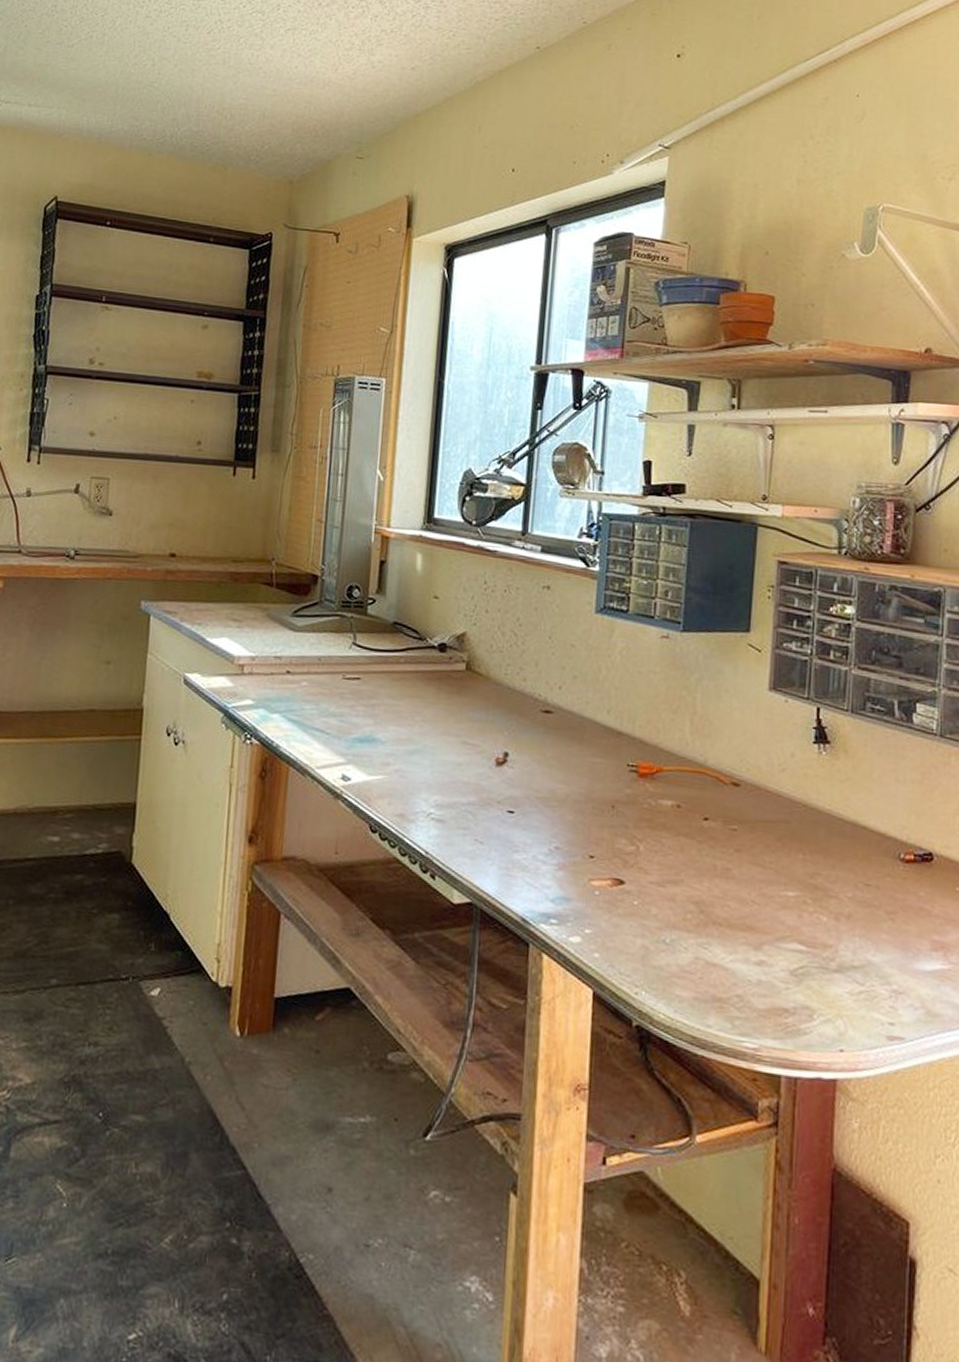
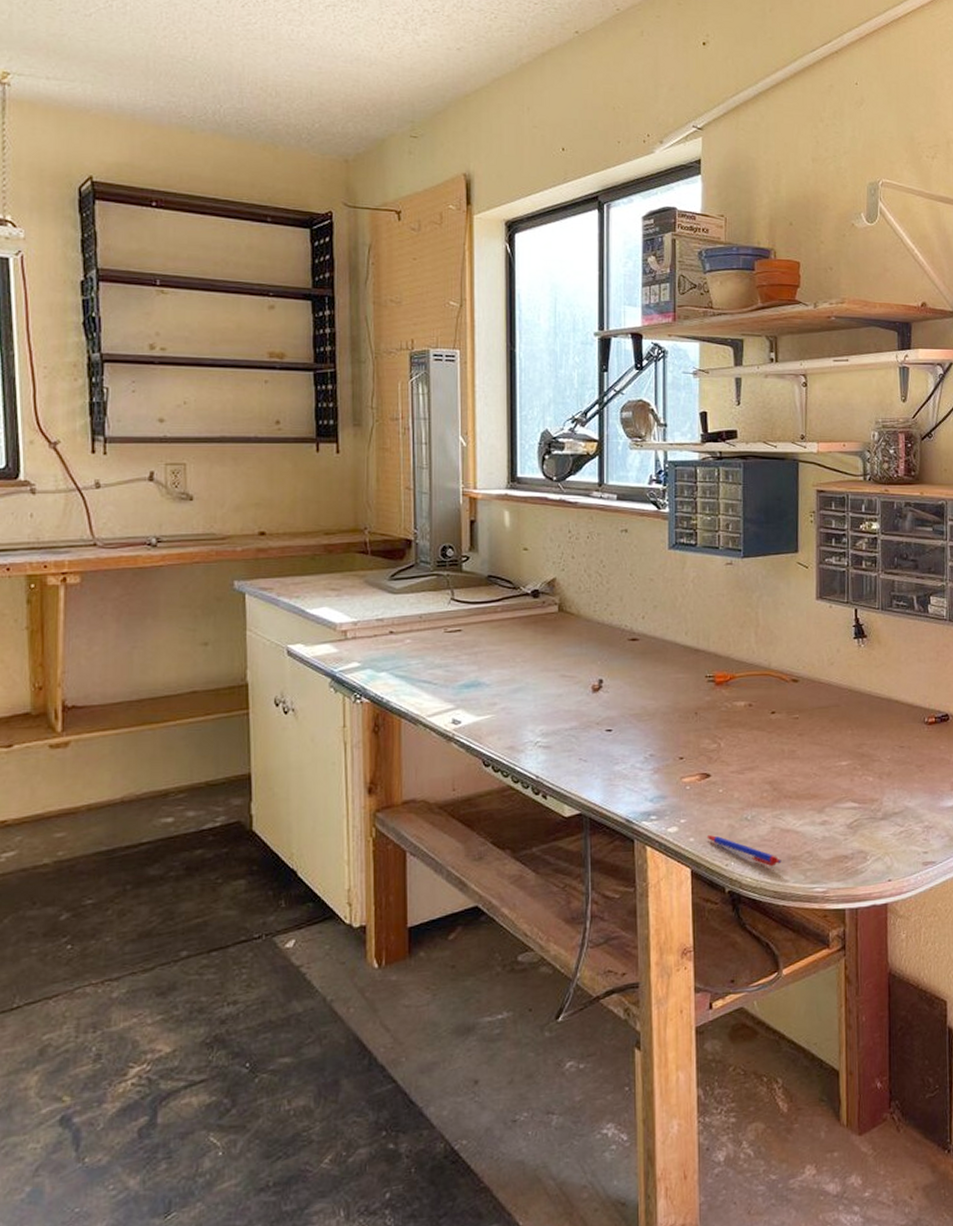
pen: none [614,954,704,1006] -> present [706,835,782,867]

